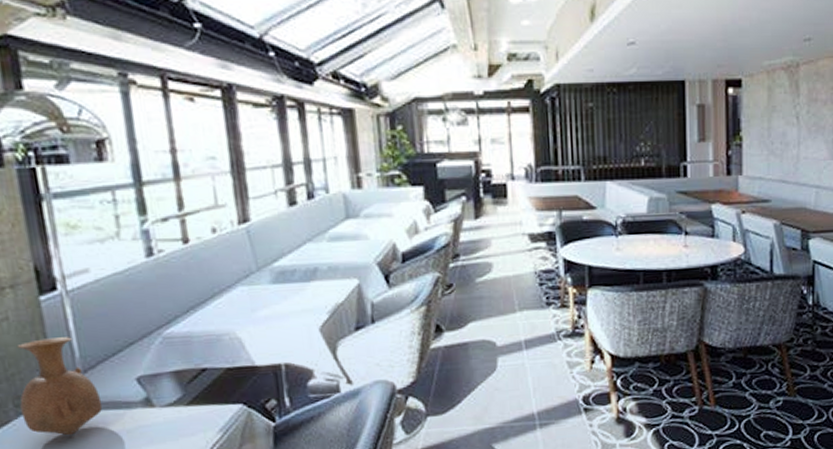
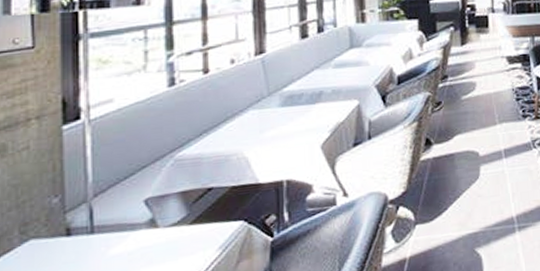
vase: present [16,337,103,436] -> none [26,163,108,261]

